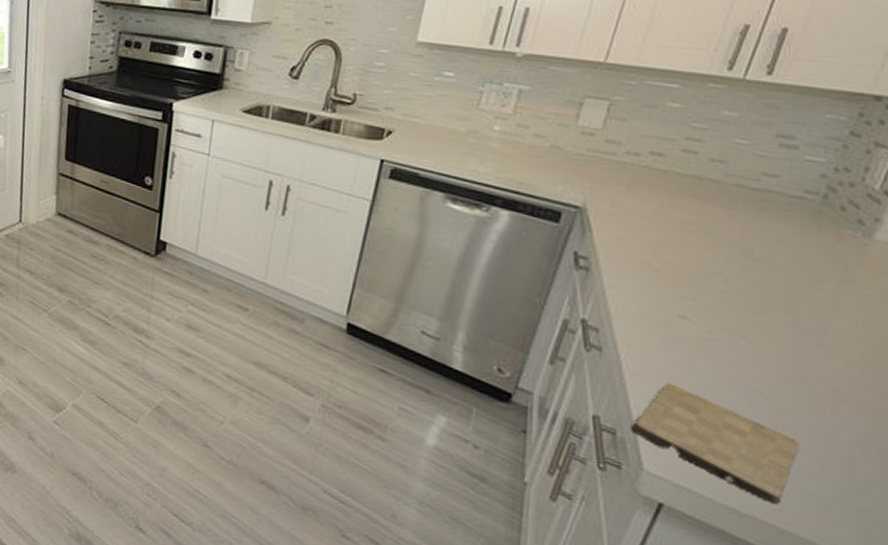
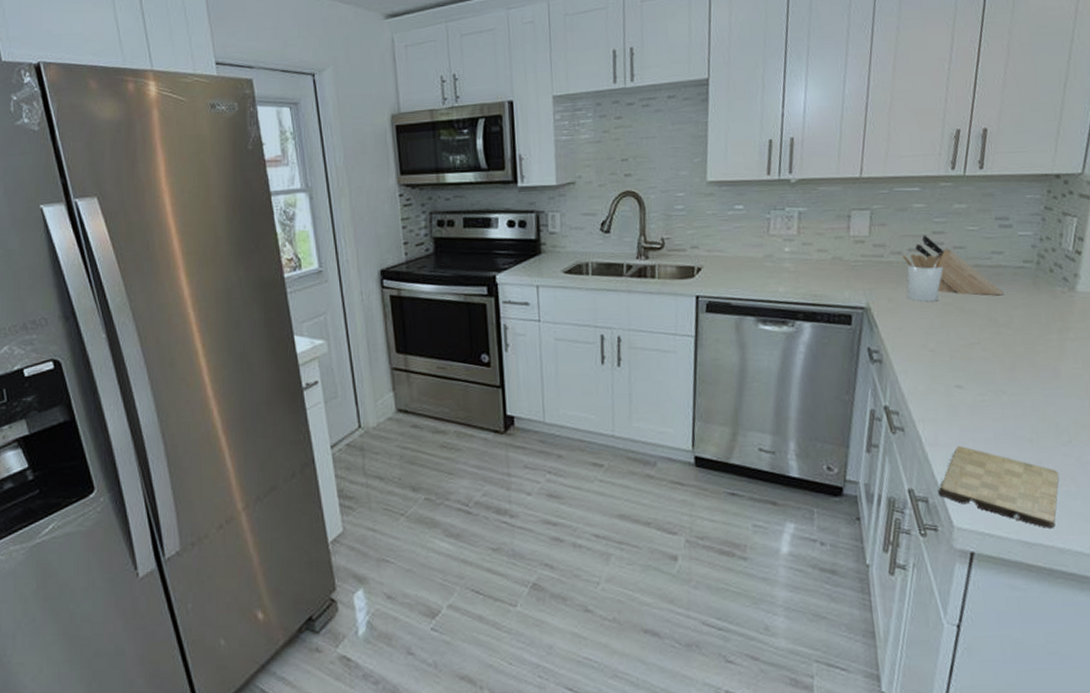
utensil holder: none [637,157,705,217] -> present [902,249,950,303]
knife block: none [658,139,768,226] -> present [915,235,1003,296]

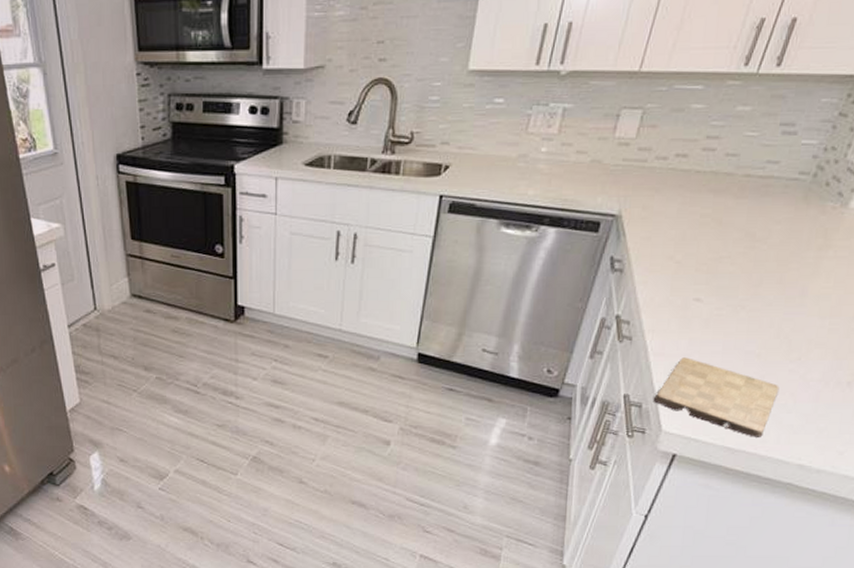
utensil holder: present [902,249,950,303] -> none [664,156,721,213]
knife block: present [915,235,1003,296] -> none [683,139,768,209]

